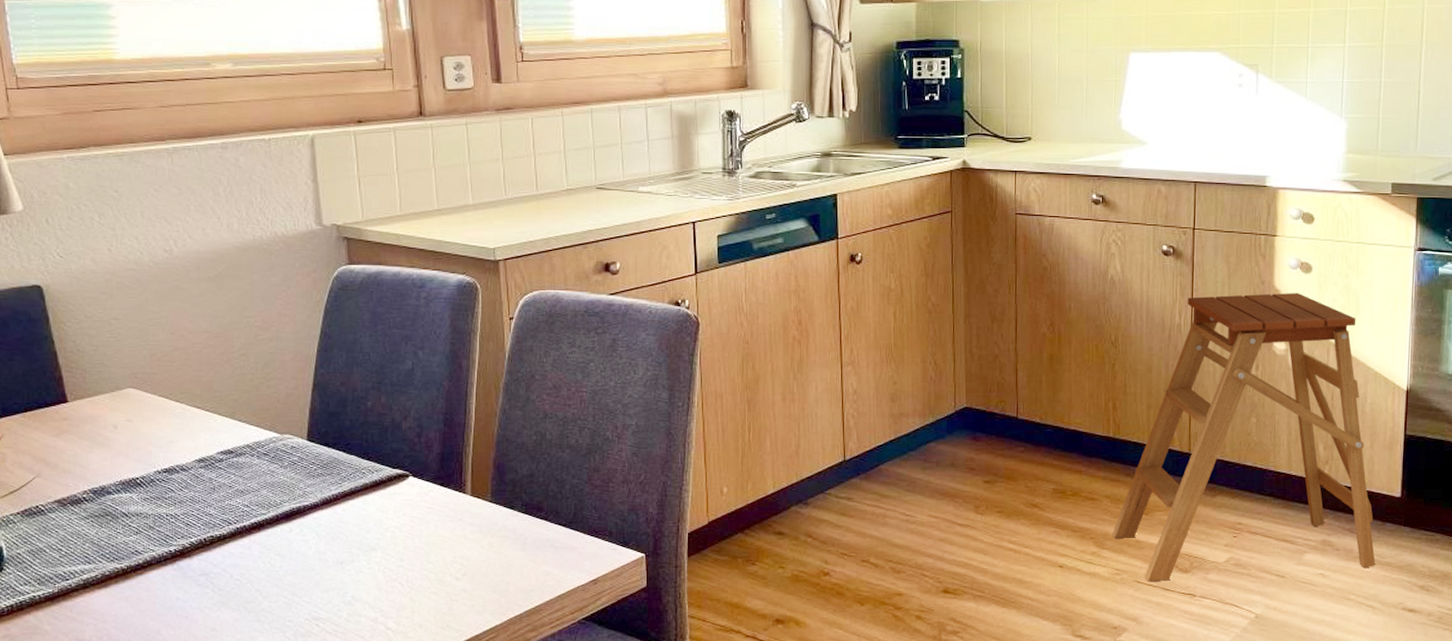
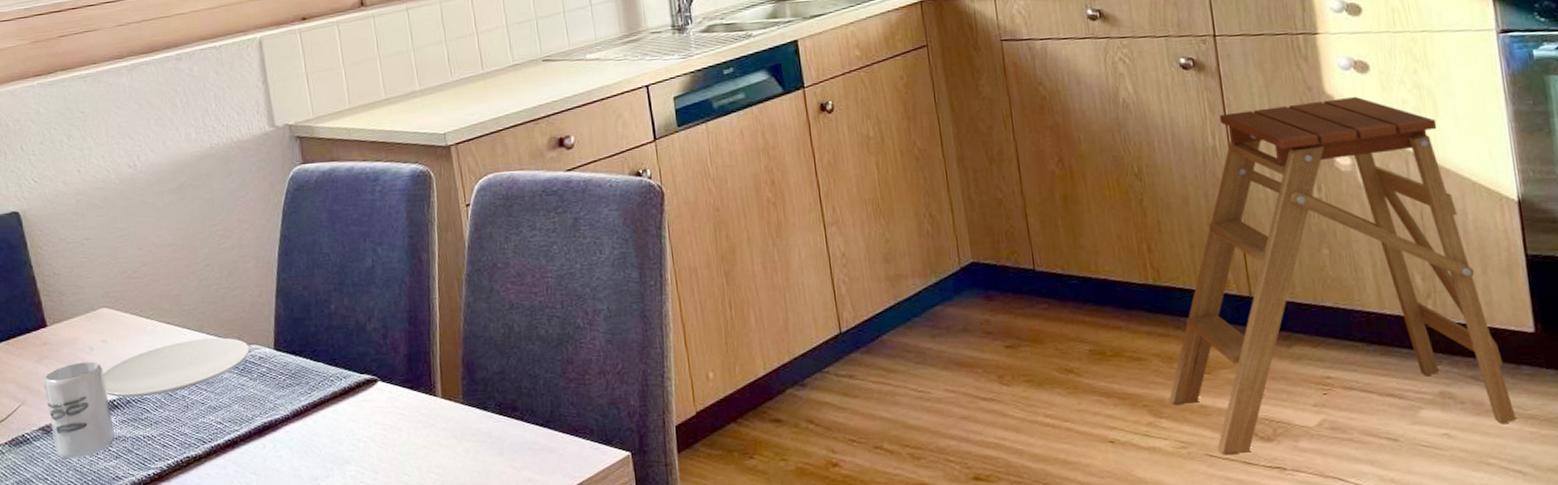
cup: none [61,439,136,532] -> present [43,361,115,459]
plate: none [126,425,282,477] -> present [103,337,250,398]

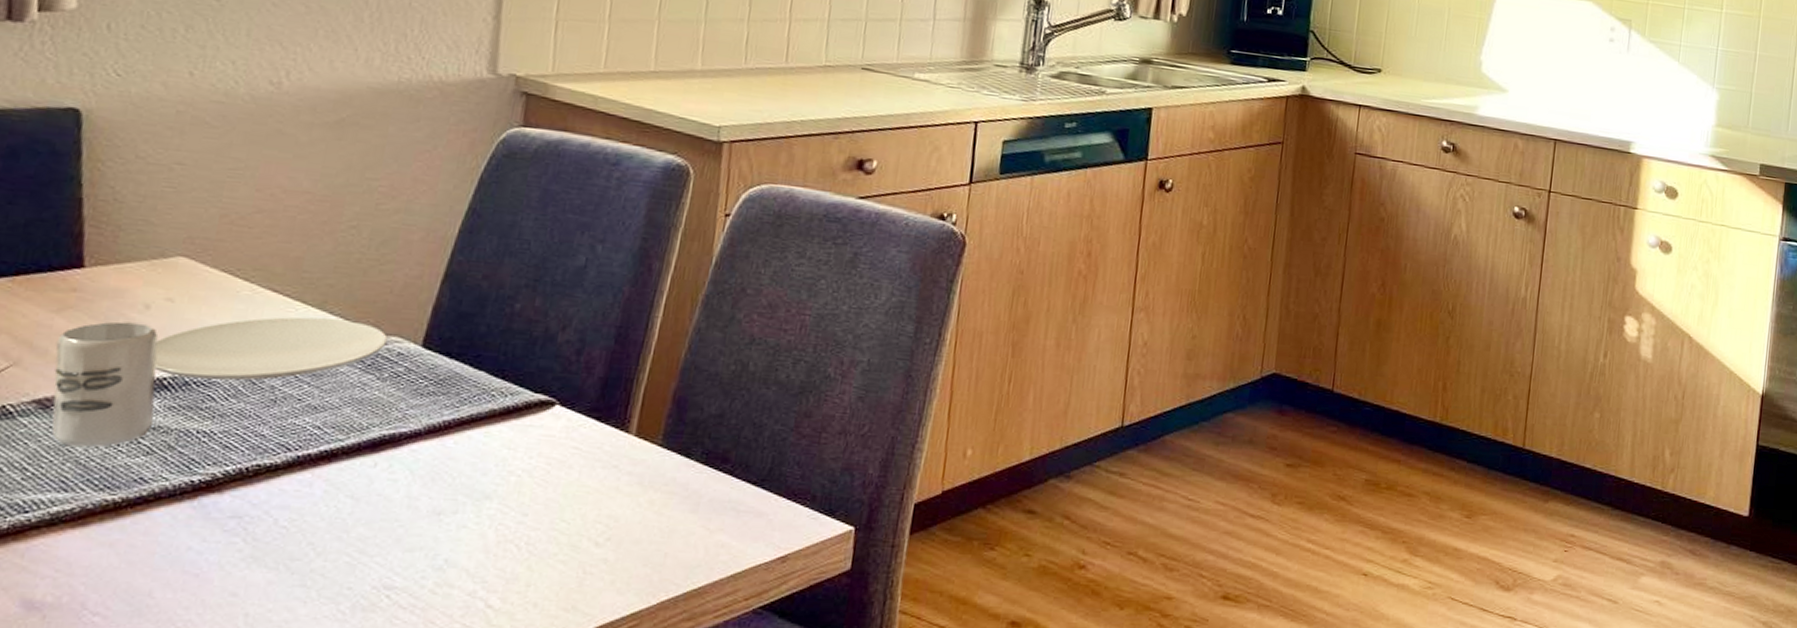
step ladder: present [1169,96,1517,455] -> none [1428,268,1718,600]

